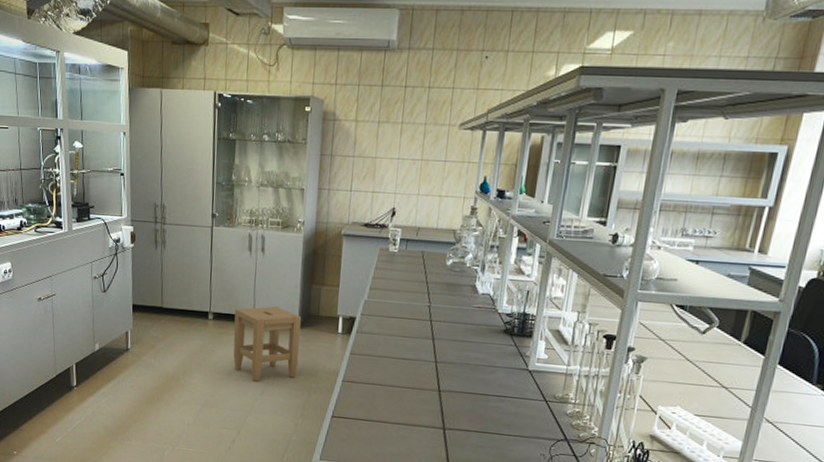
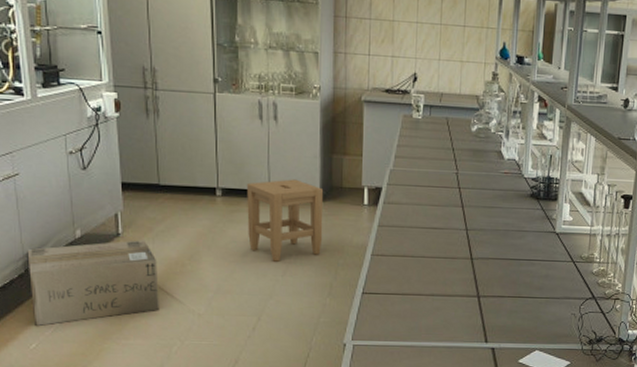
cardboard box: none [58,355,157,423] -> present [27,240,159,326]

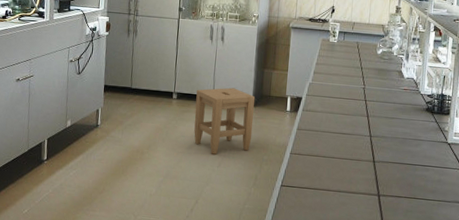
cardboard box: present [27,240,159,326] -> none [29,131,124,195]

